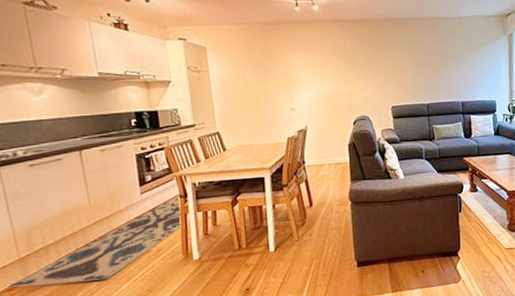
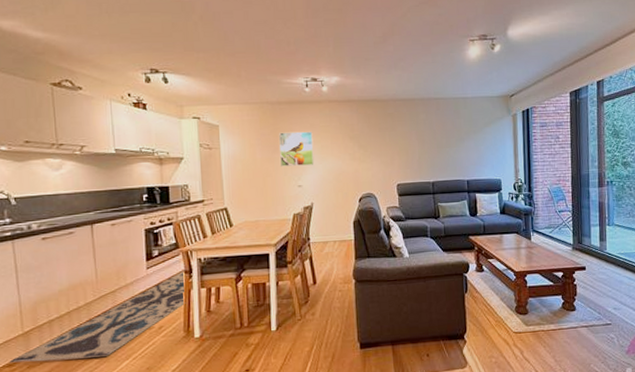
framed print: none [269,52,307,90] -> present [279,131,315,167]

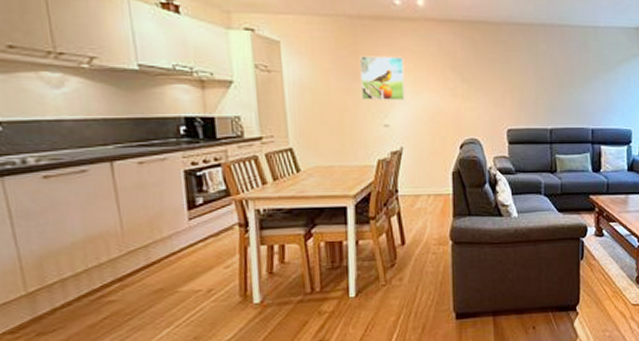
rug: present [9,270,186,363] -> none [11,222,242,330]

